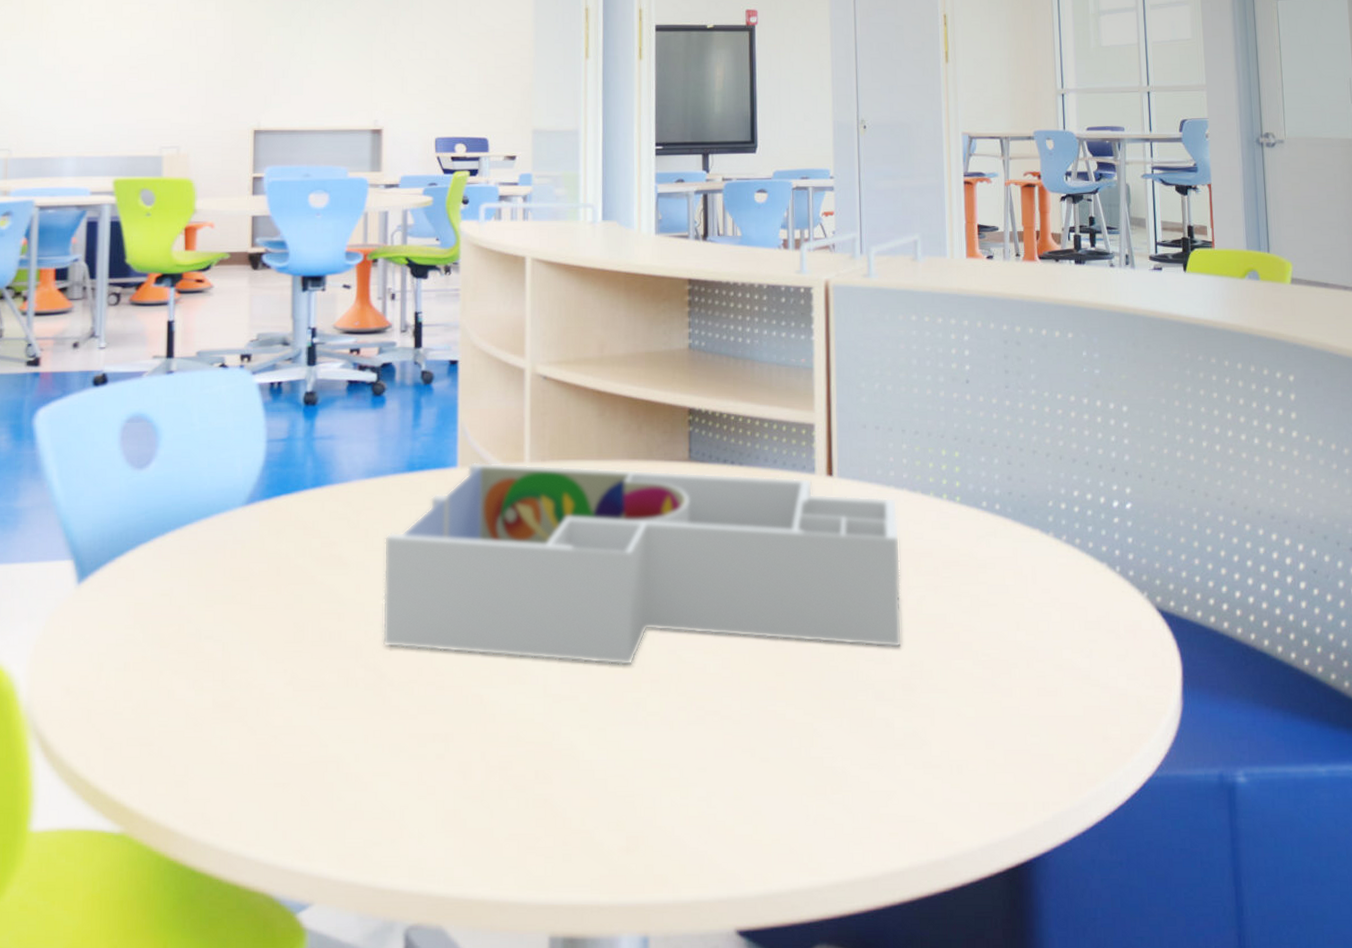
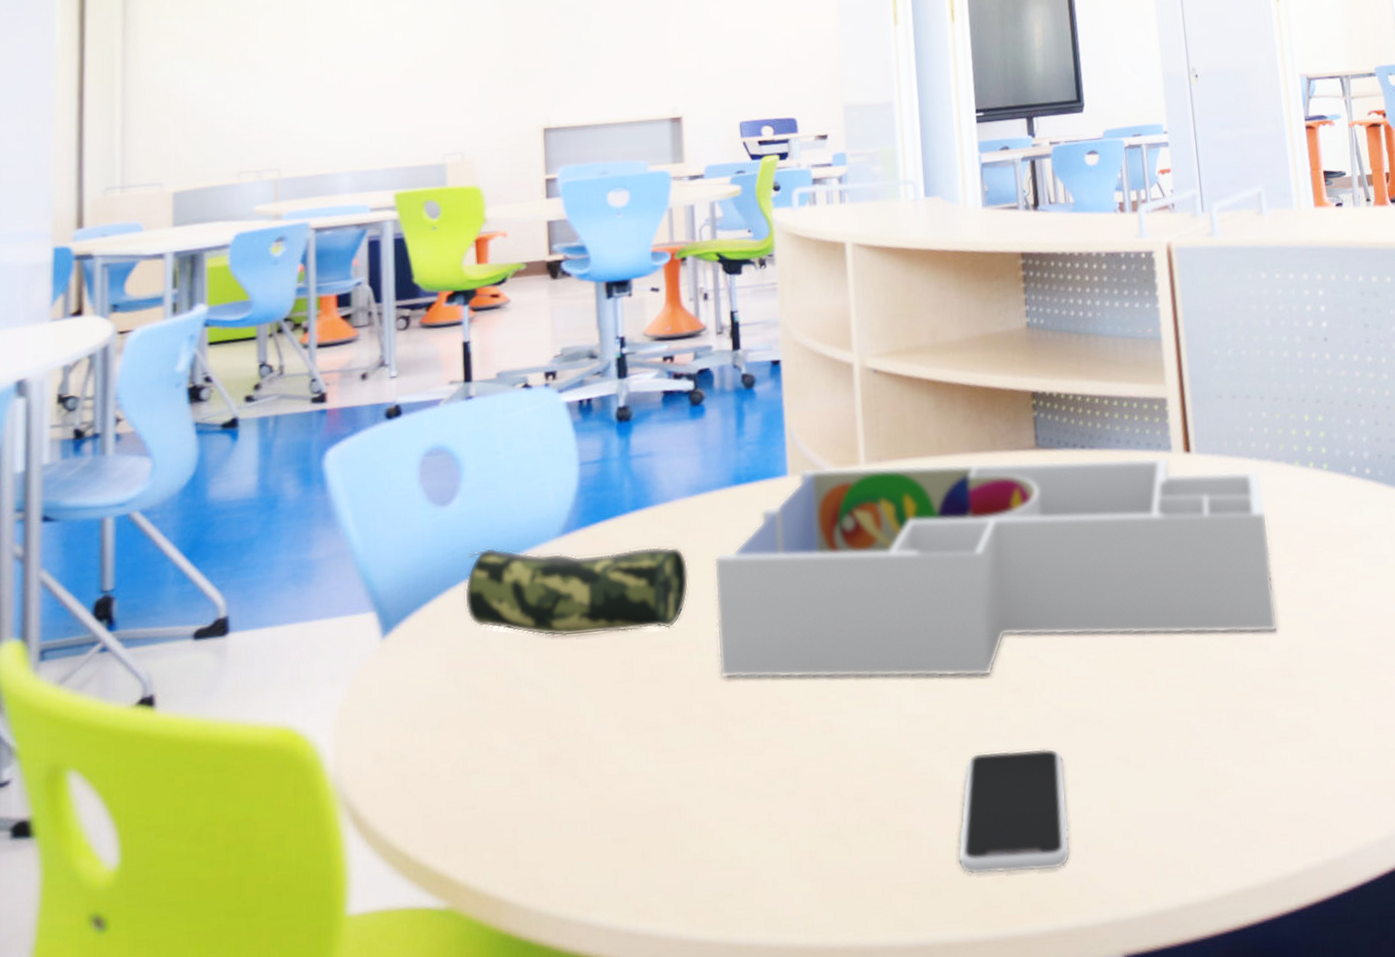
pencil case: none [154,510,360,597] -> present [464,546,689,637]
smartphone: none [590,734,695,847] -> present [958,748,1070,875]

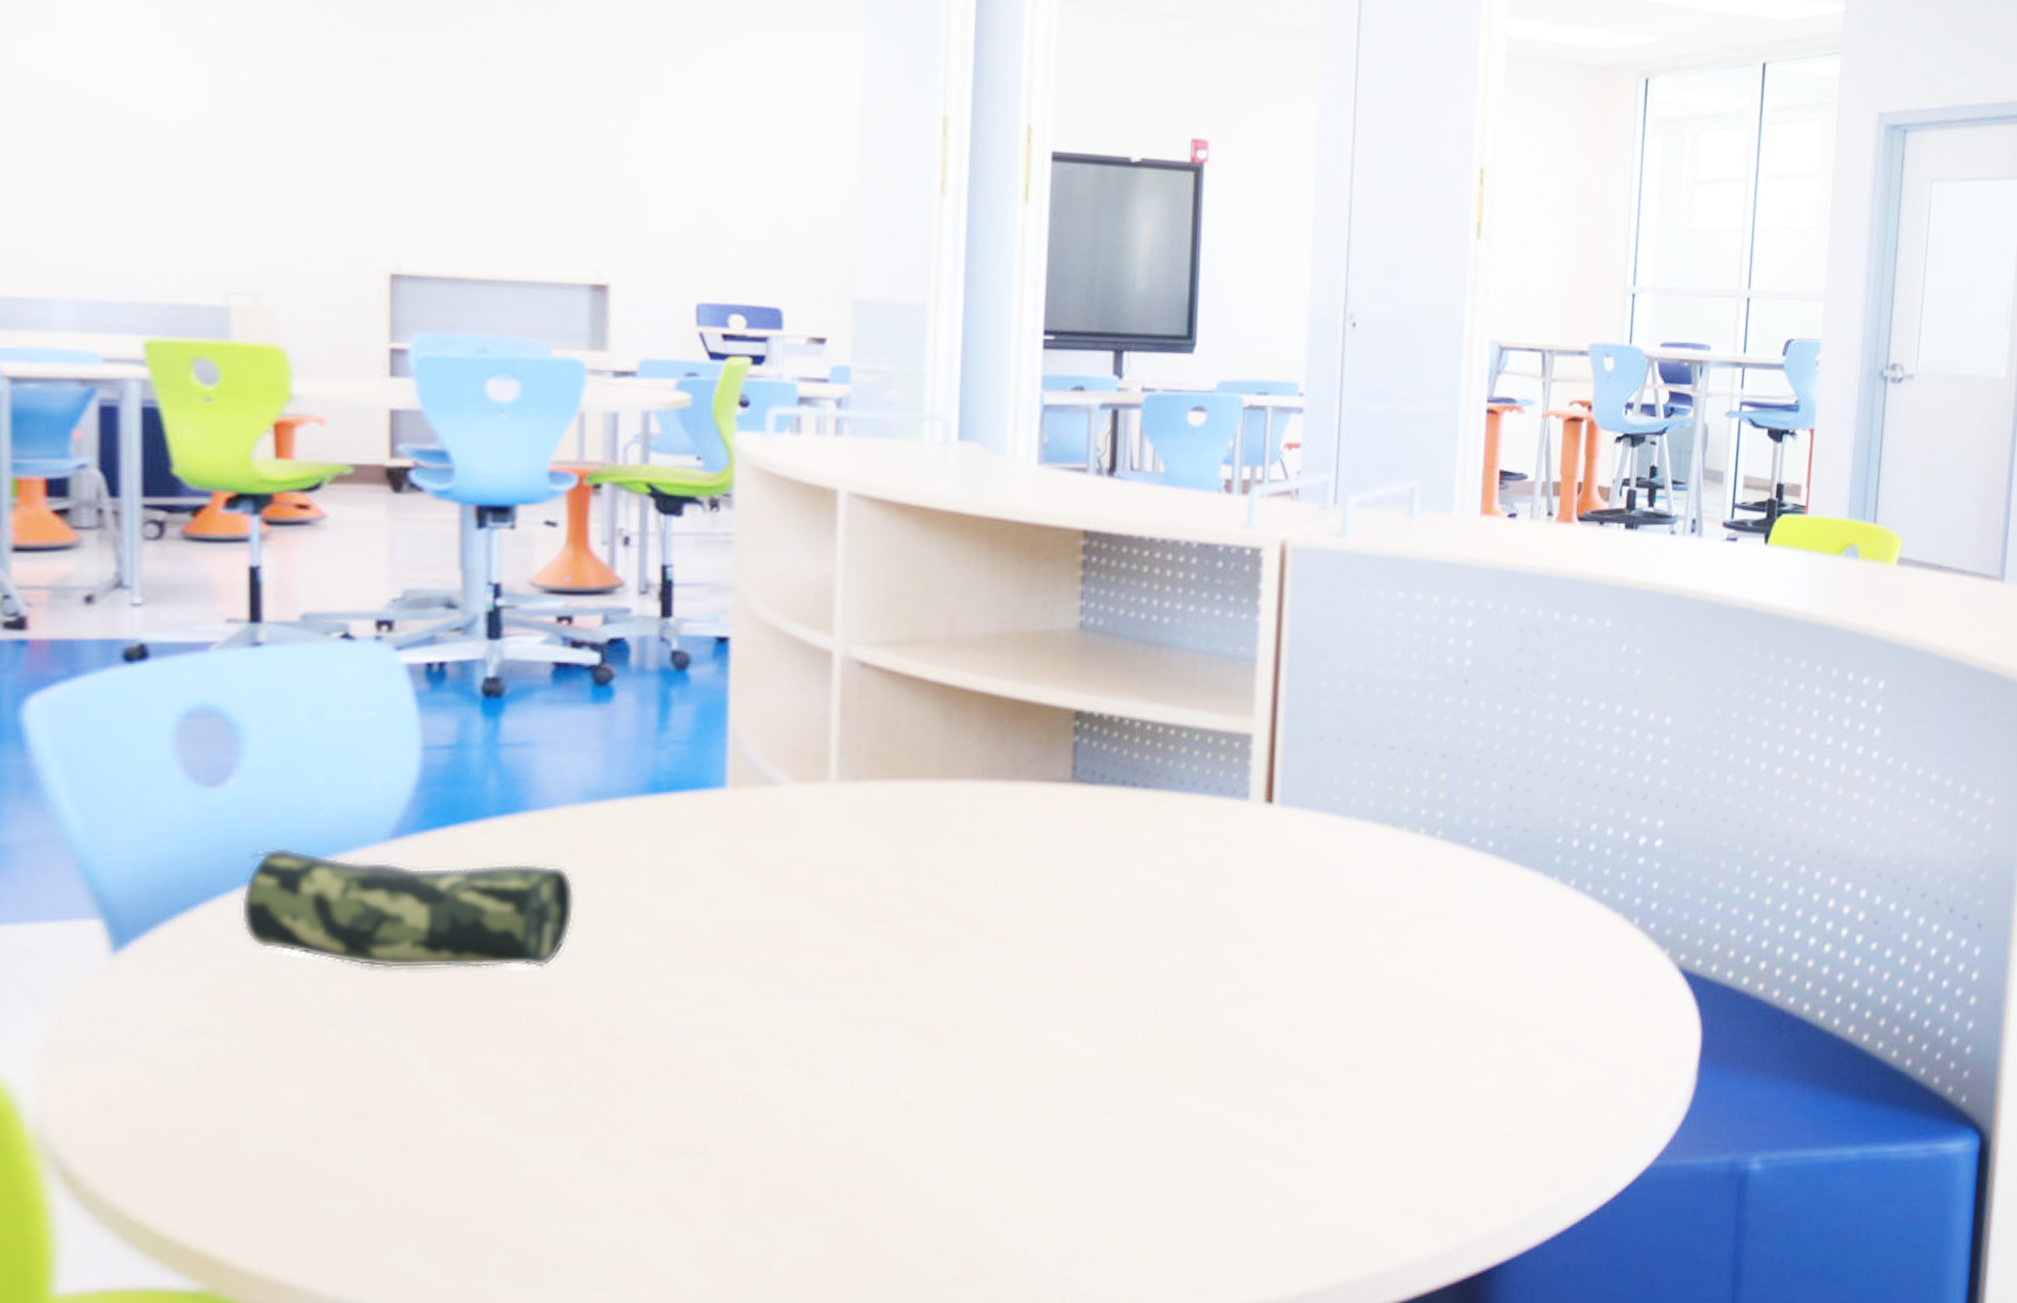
desk organizer: present [713,456,1279,679] -> none [609,781,1359,1051]
smartphone: present [958,748,1070,875] -> none [910,1138,1061,1276]

